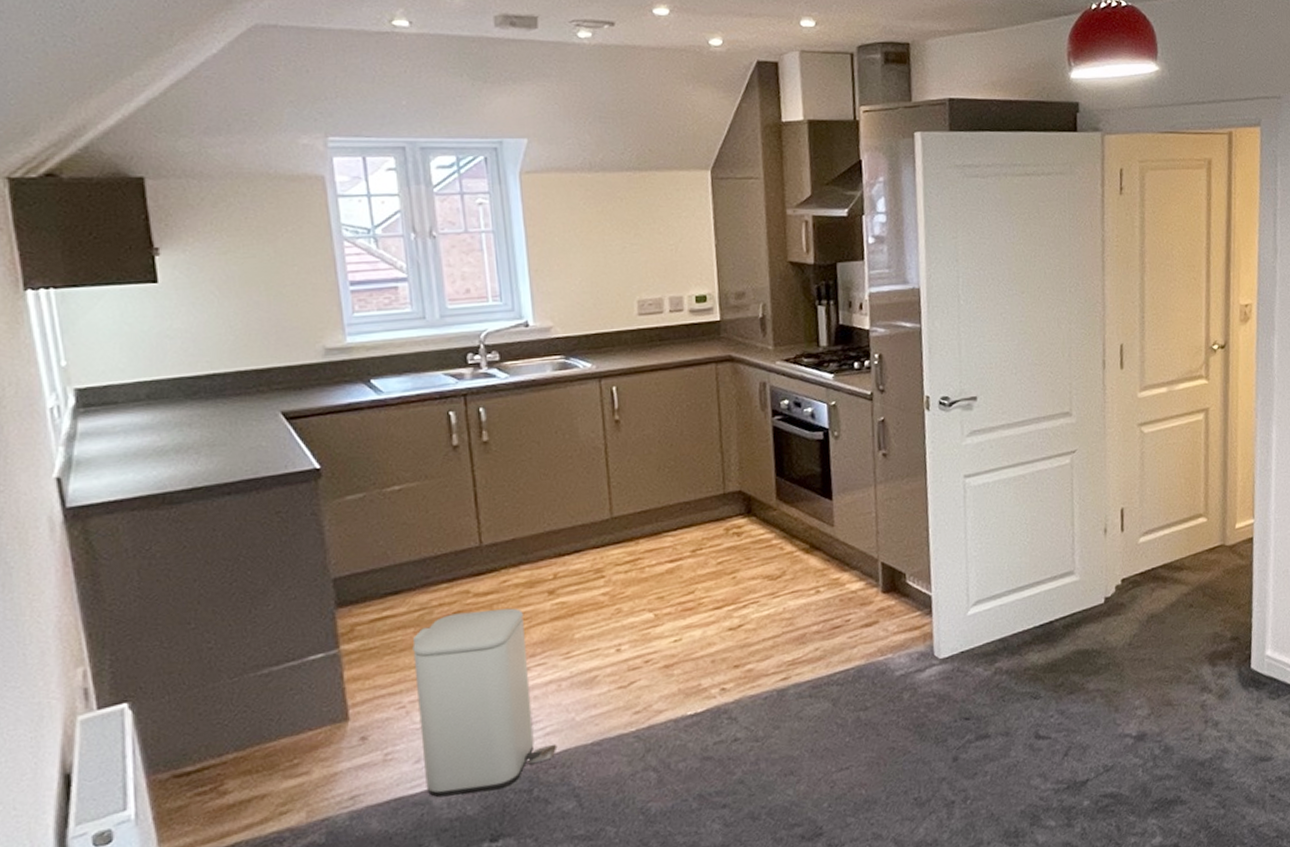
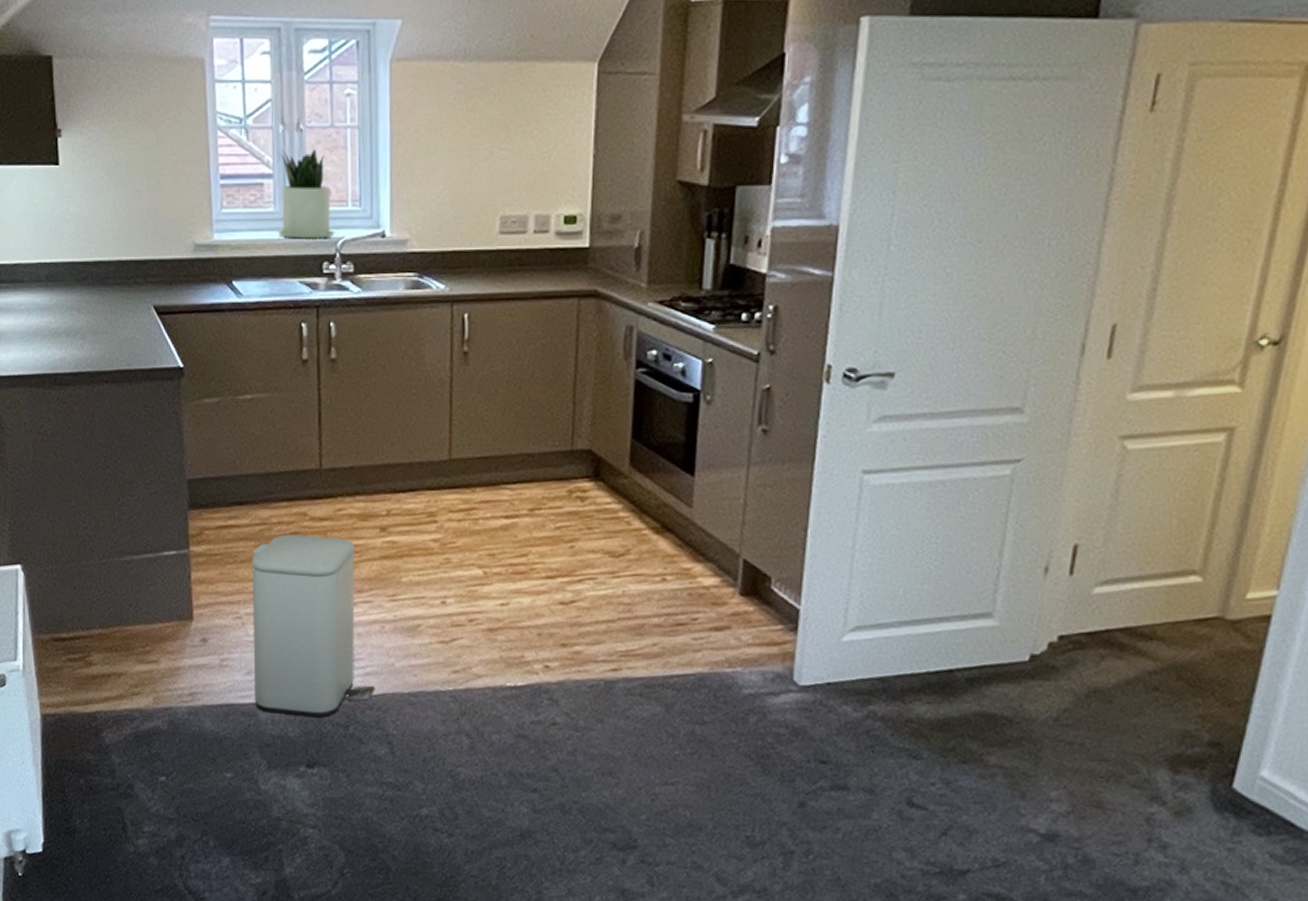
planter: none [414,252,478,336] -> present [277,149,336,239]

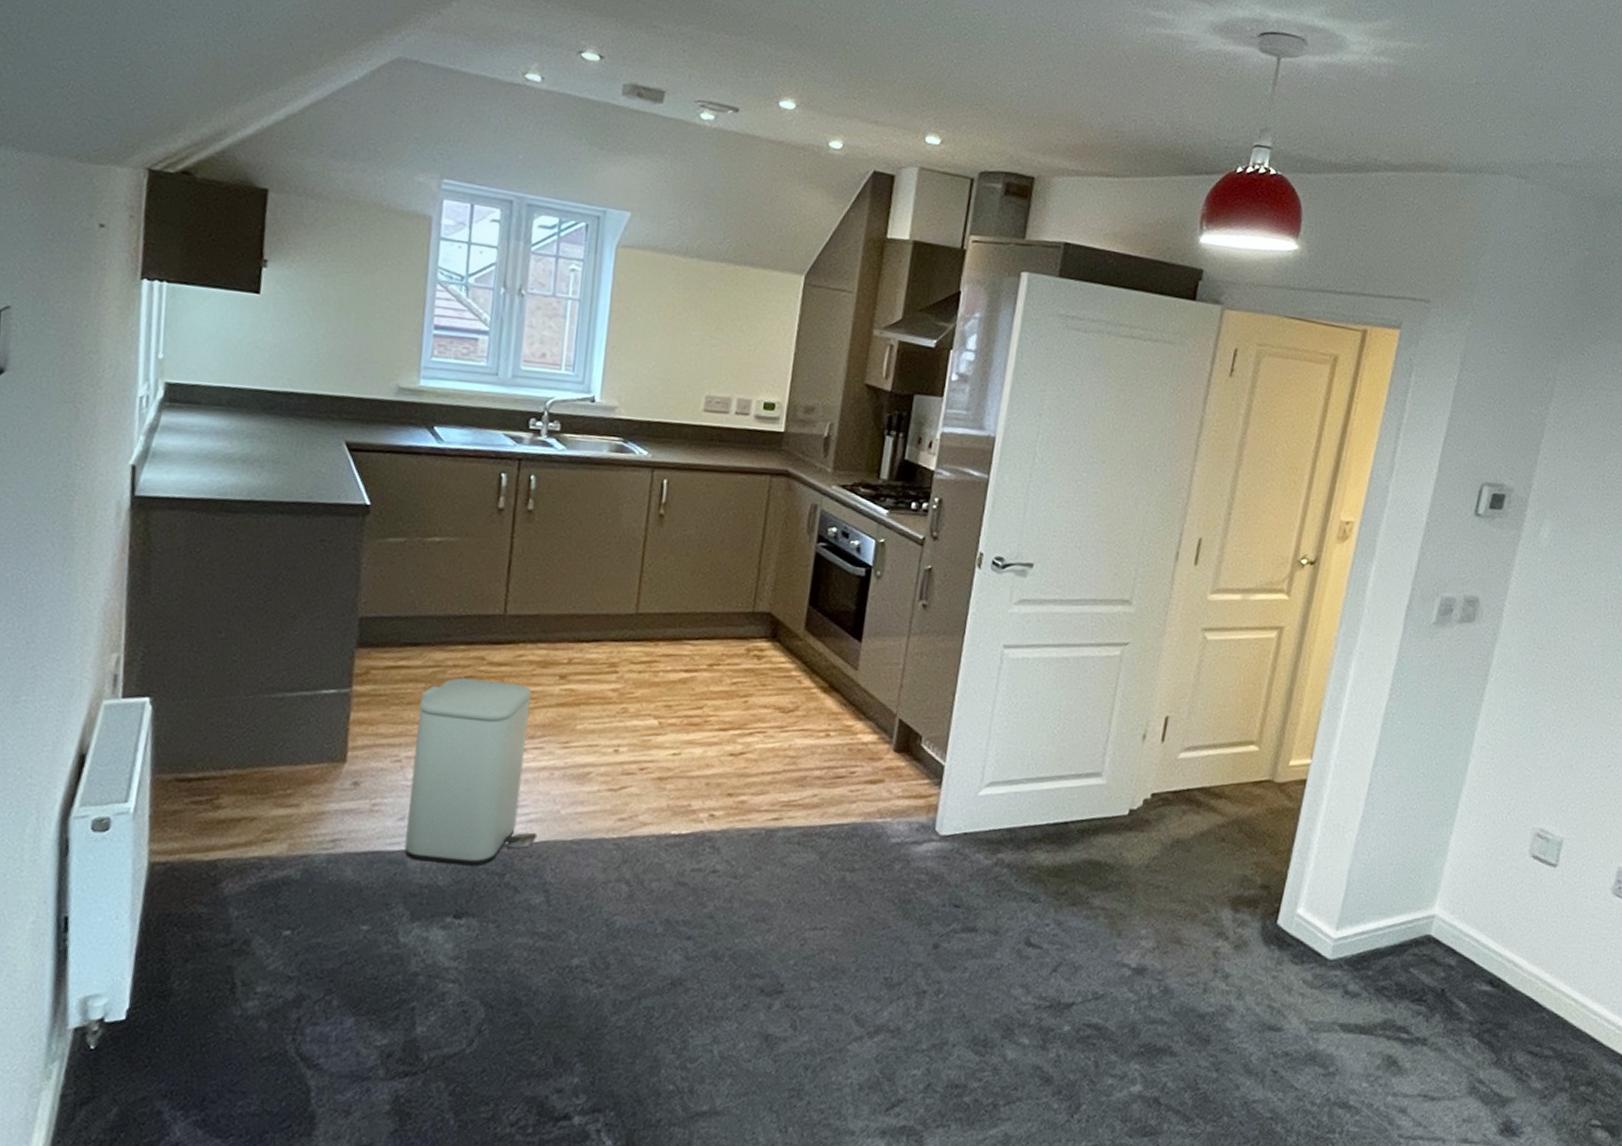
planter: present [277,149,336,239] -> none [487,311,546,398]

